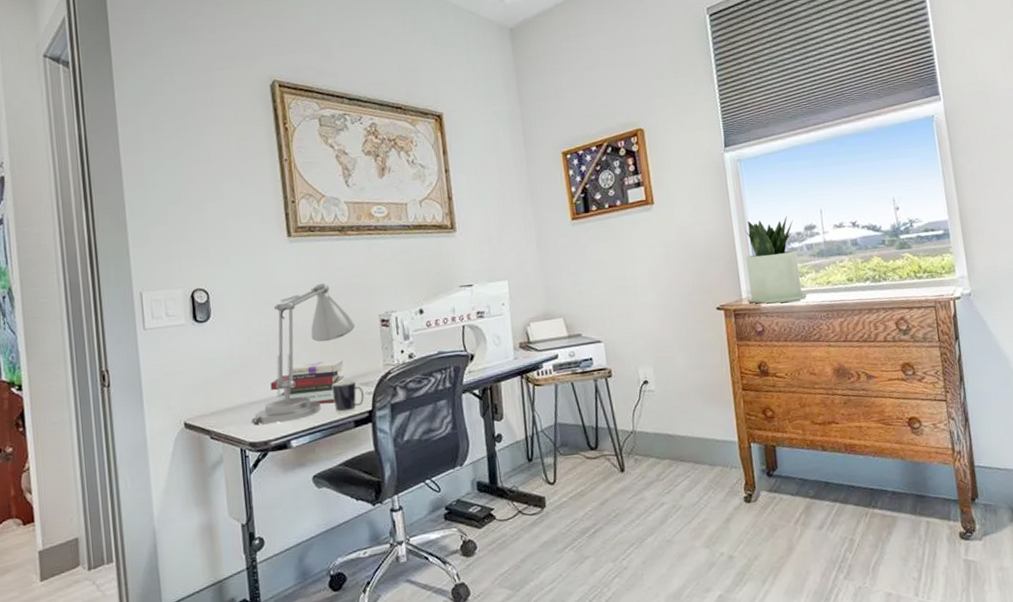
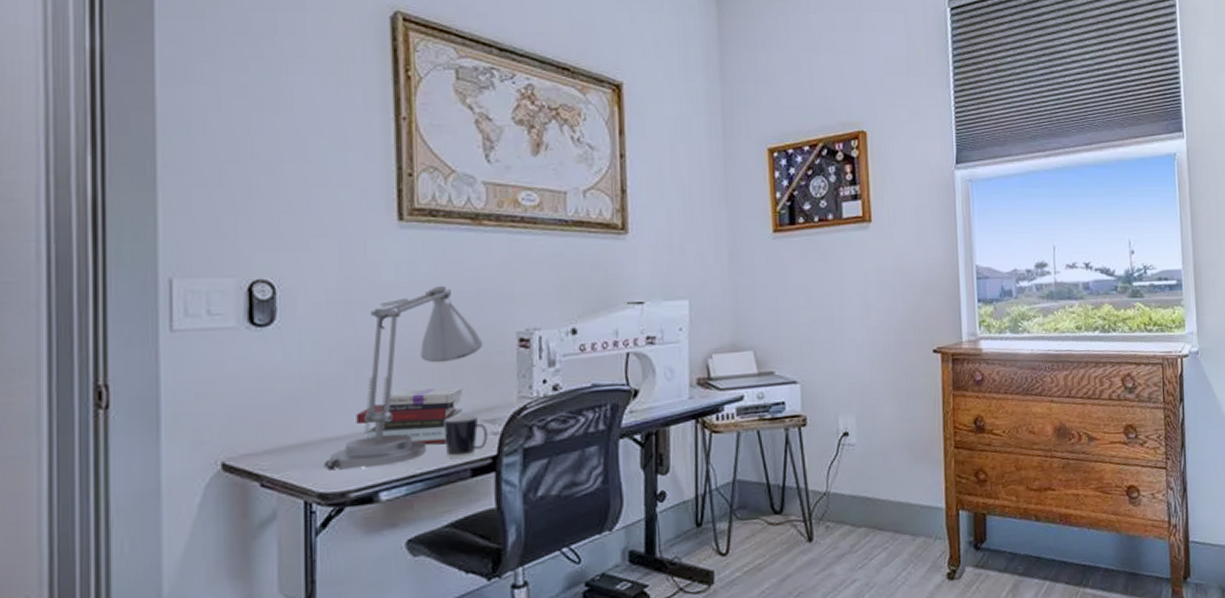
planter: present [744,215,808,305] -> none [966,249,1033,350]

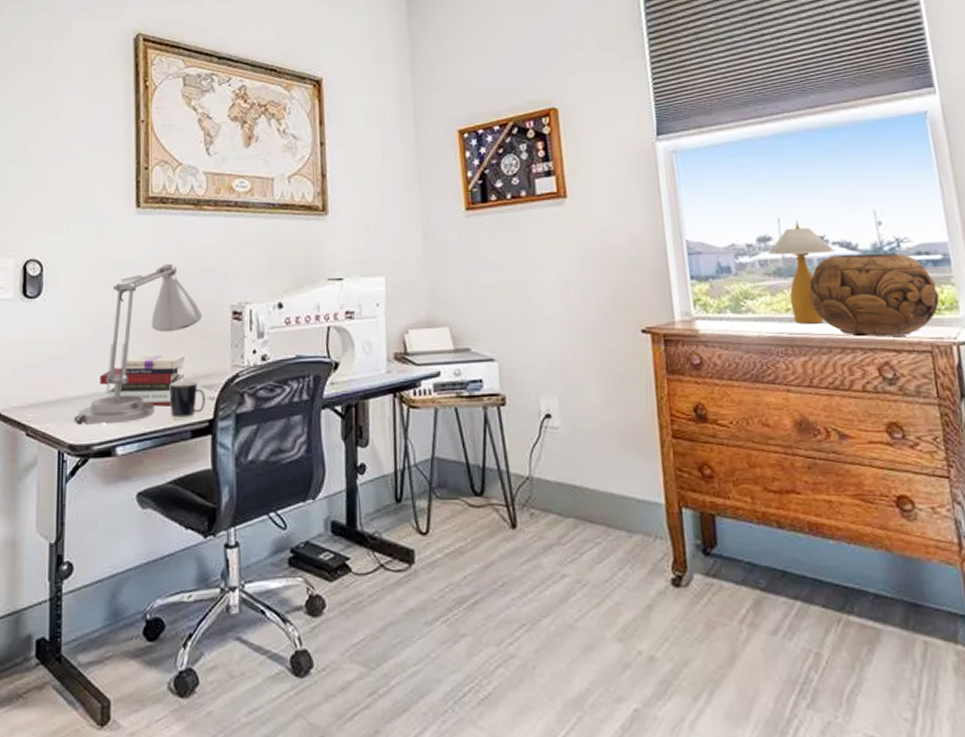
table lamp: none [1043,247,1098,342] -> present [767,219,836,324]
decorative bowl: none [1073,279,1172,352] -> present [808,253,940,337]

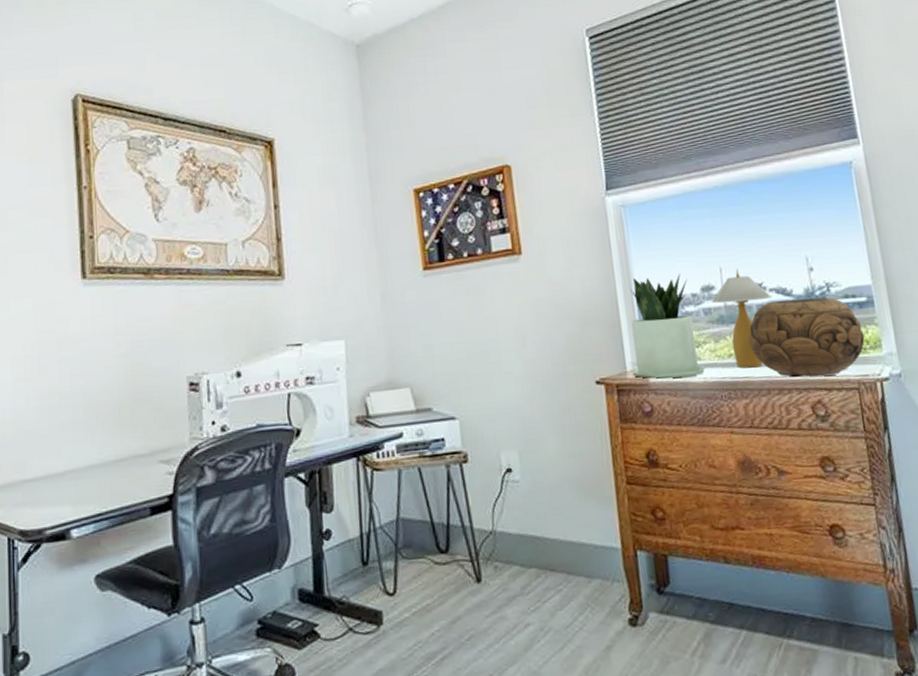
desk lamp: present [75,263,203,425] -> none [24,335,158,509]
books: present [100,354,186,406] -> none [50,429,142,484]
mug: present [169,381,205,421] -> none [125,456,164,498]
planter: none [679,222,760,332] -> present [629,273,706,380]

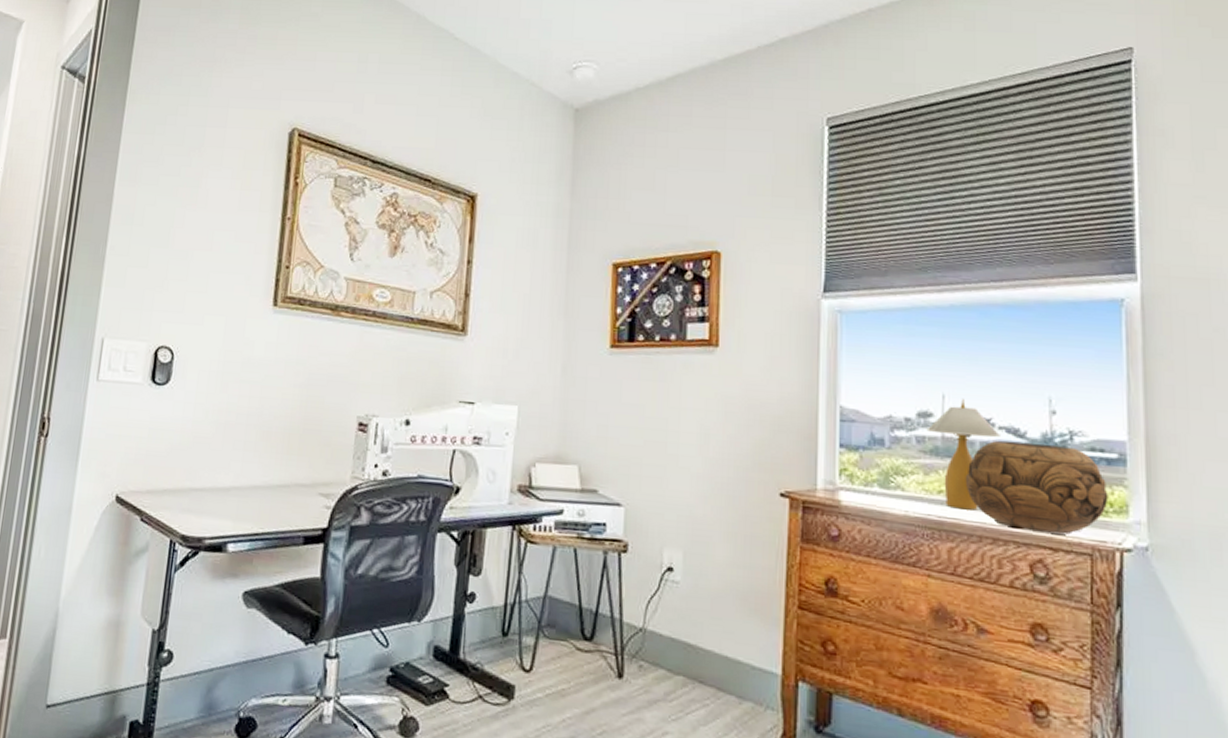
planter: present [629,273,706,380] -> none [821,390,909,508]

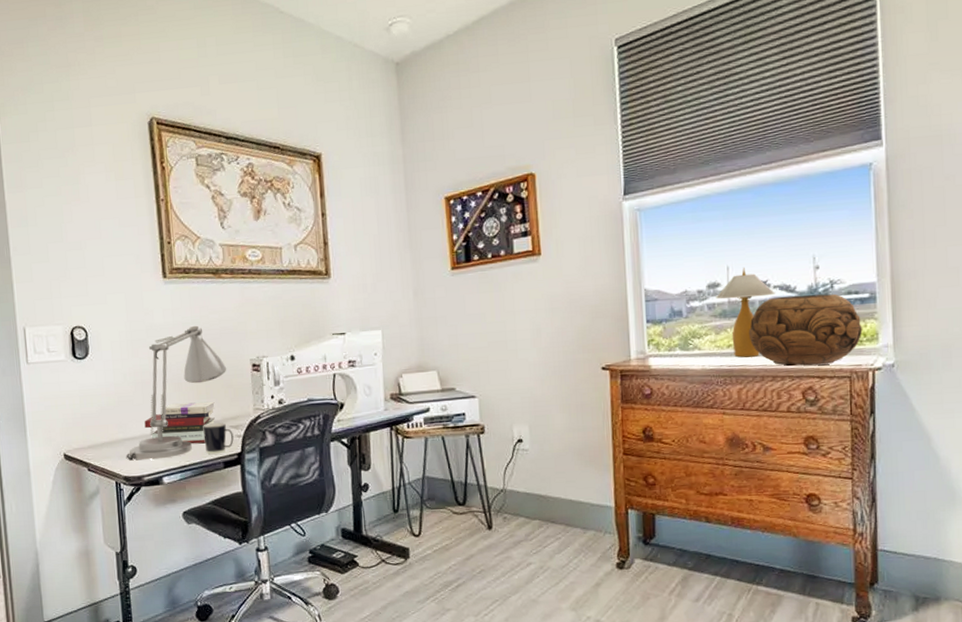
desk lamp: none [190,366,328,521] -> present [127,325,227,461]
books: none [218,454,306,510] -> present [144,401,215,444]
mug: none [285,486,322,526] -> present [203,422,234,455]

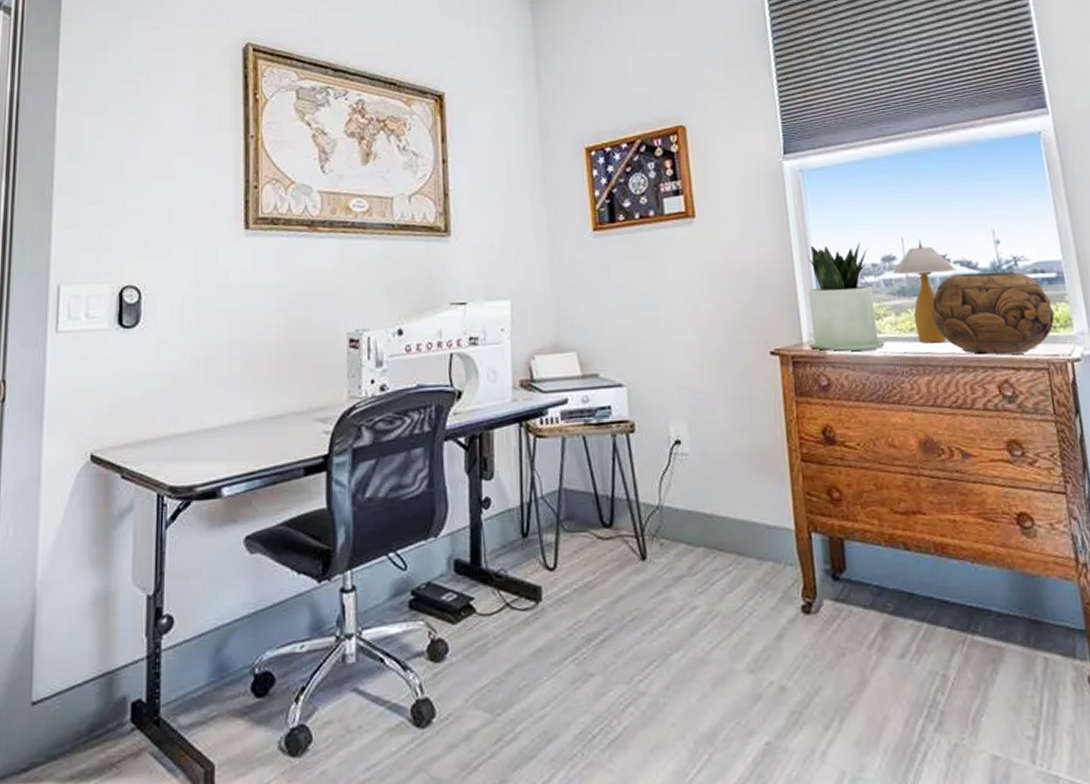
desk lamp: present [127,325,227,461] -> none [176,288,317,465]
books: present [144,401,215,444] -> none [204,386,298,442]
mug: present [203,422,234,455] -> none [281,414,320,457]
planter: none [634,271,705,367] -> present [807,241,886,352]

